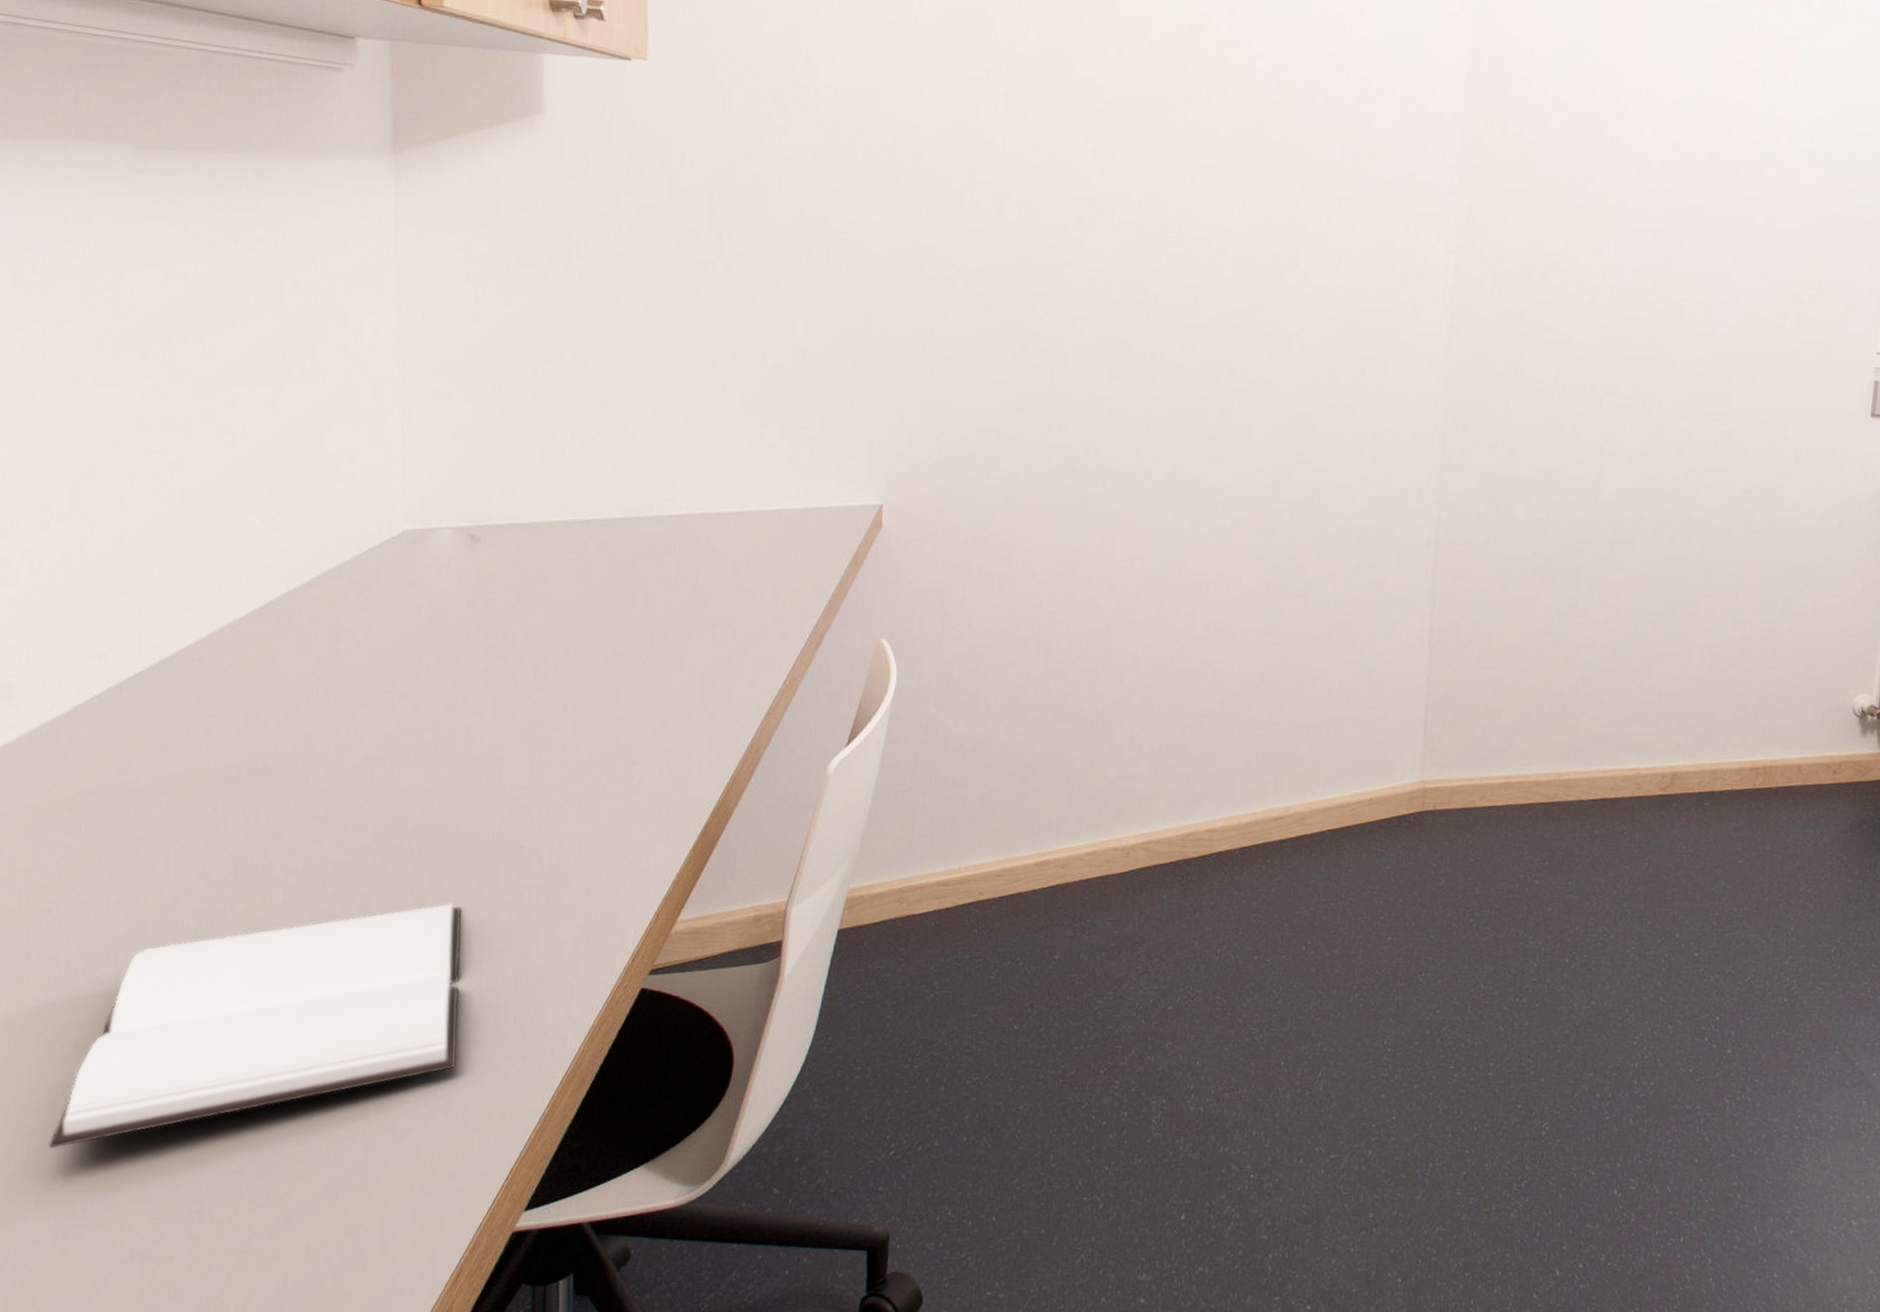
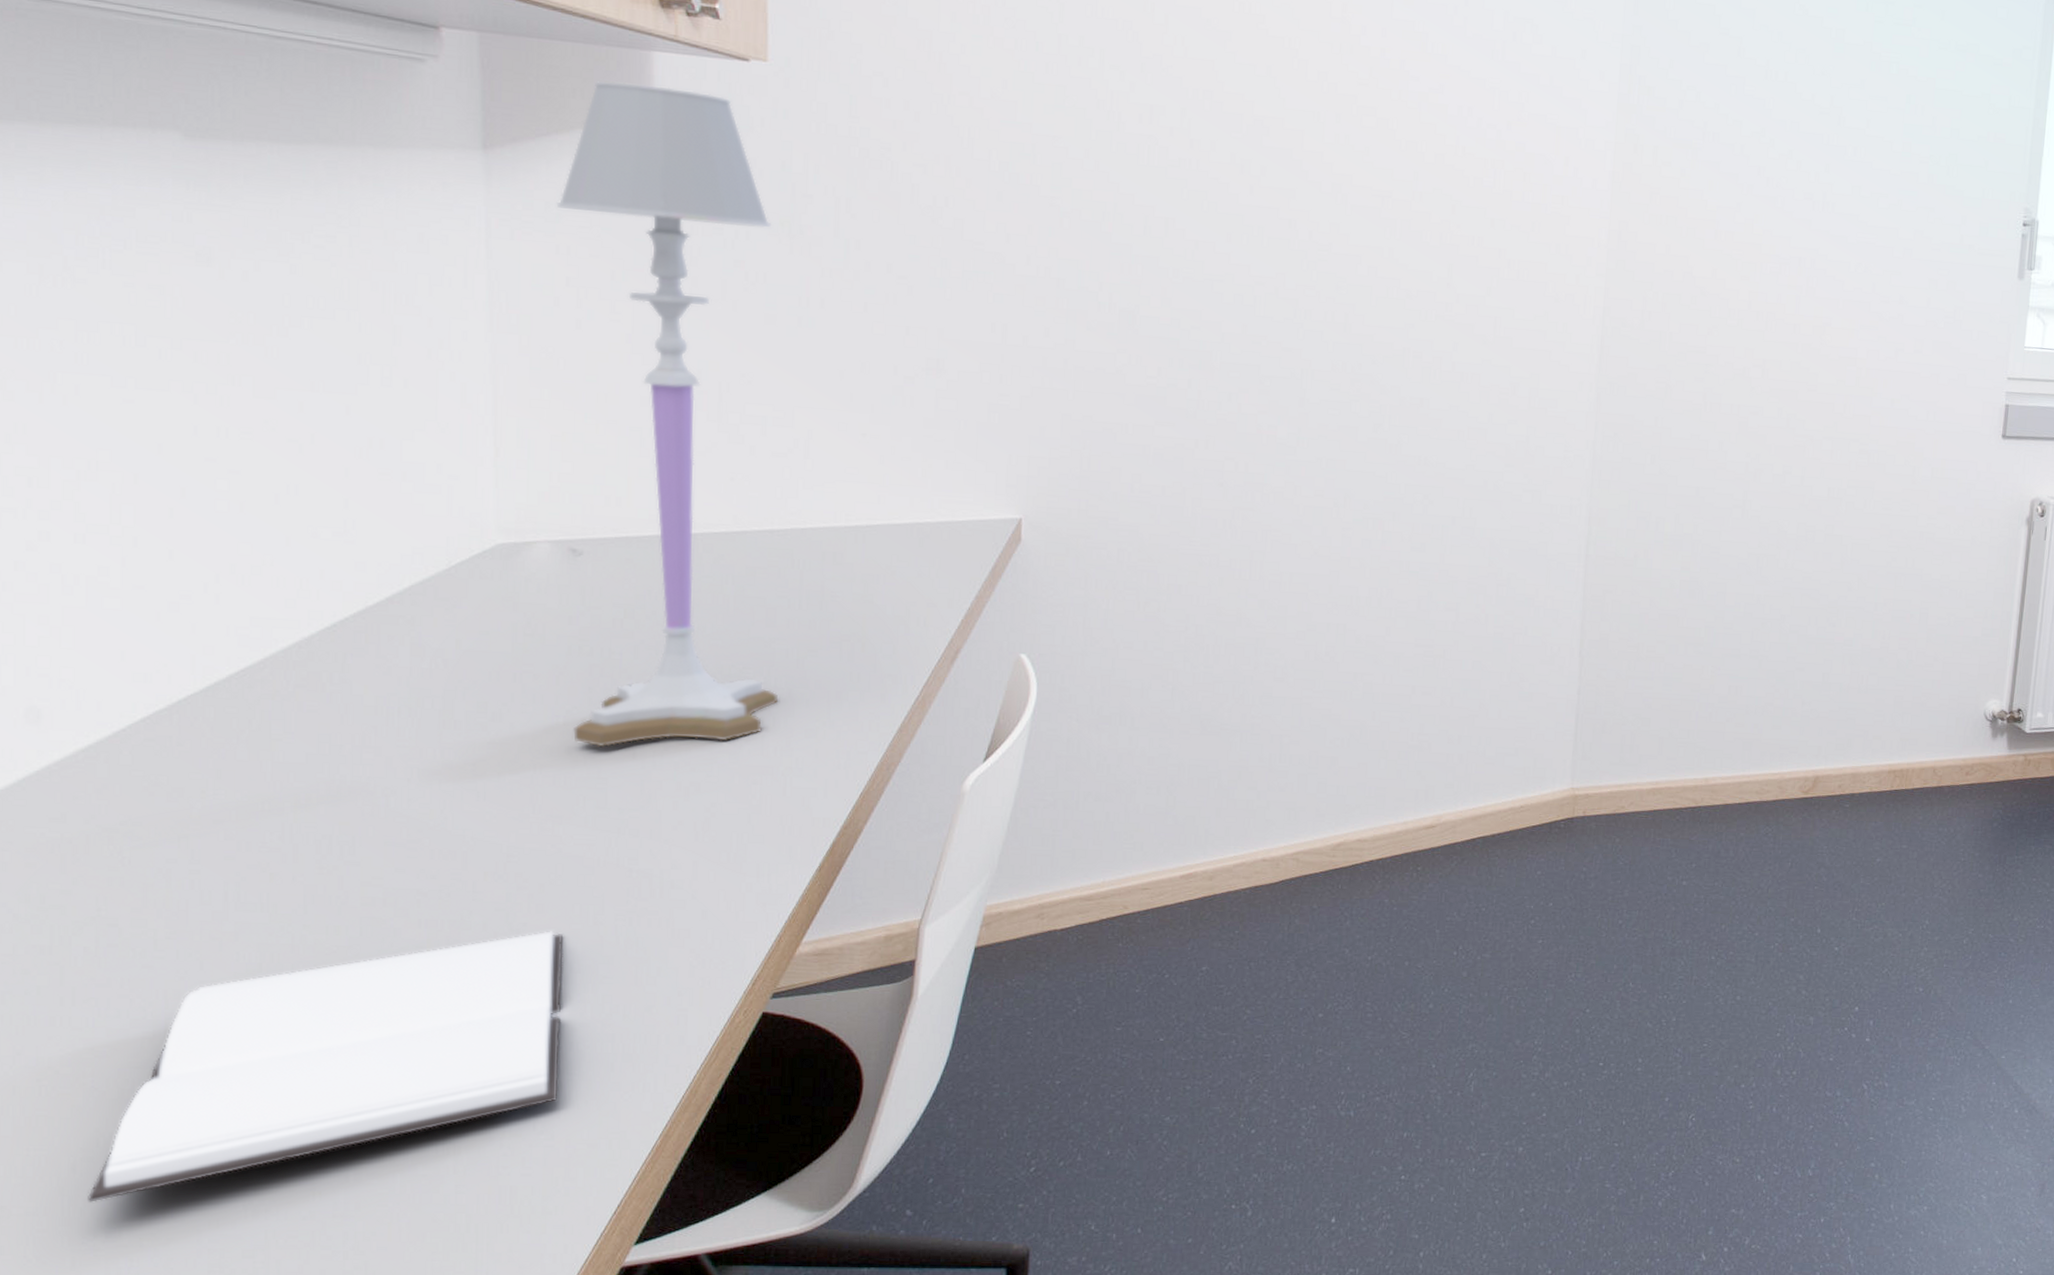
table lamp: none [457,83,656,727] -> present [556,80,778,748]

